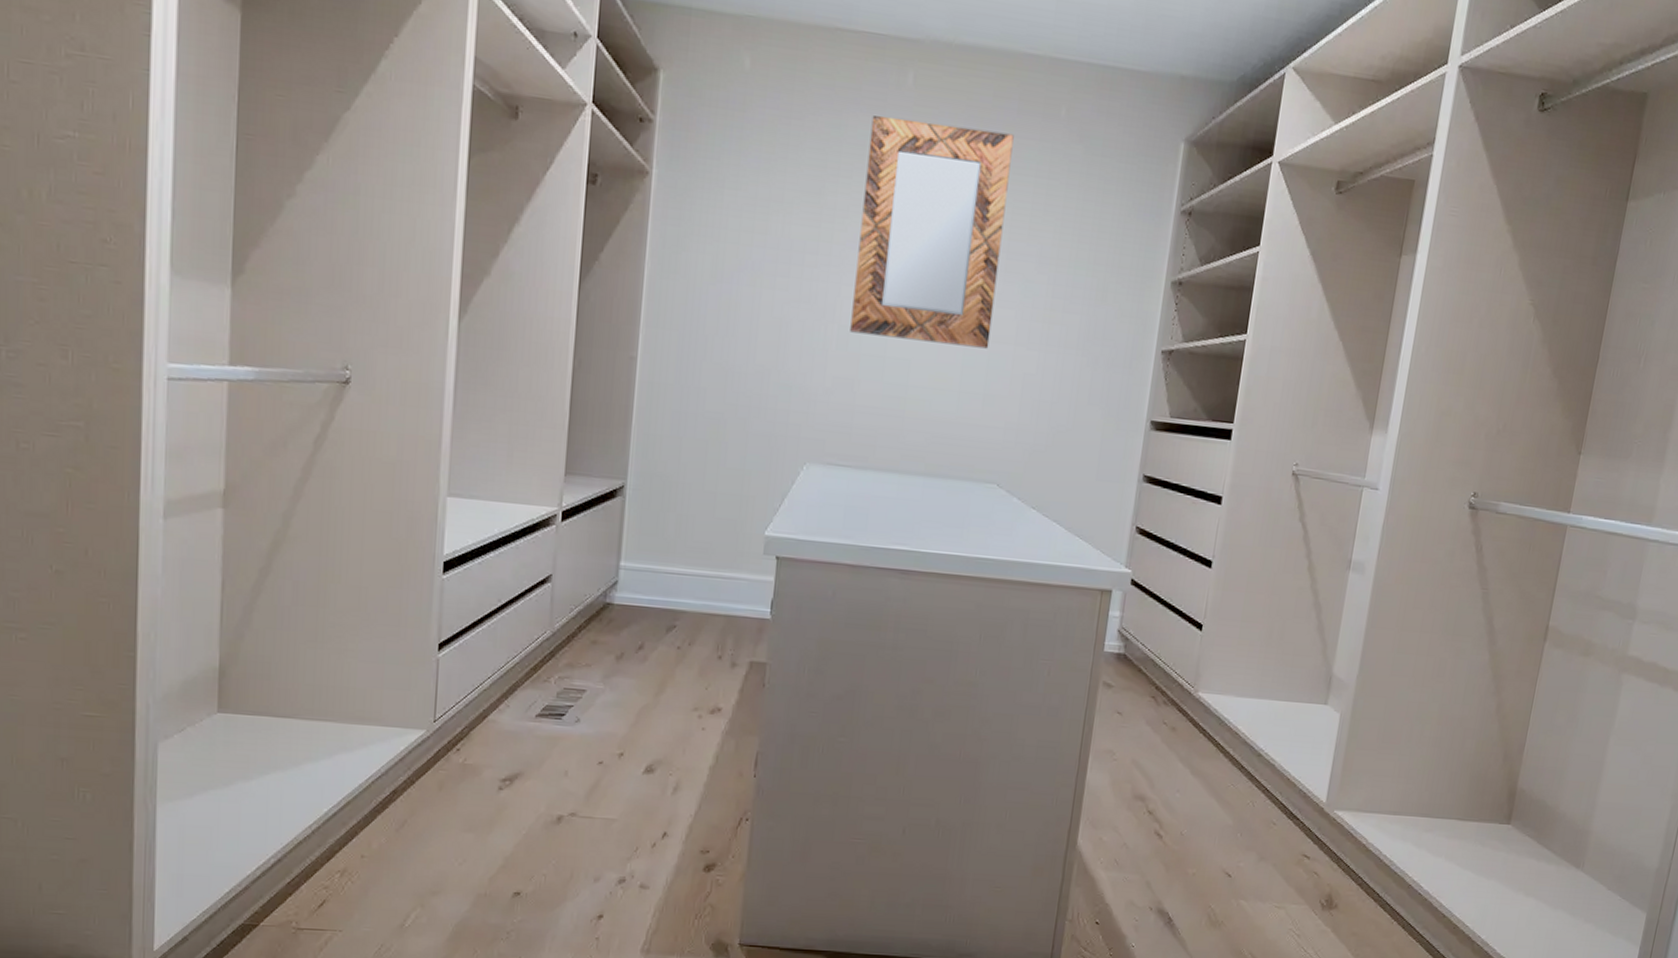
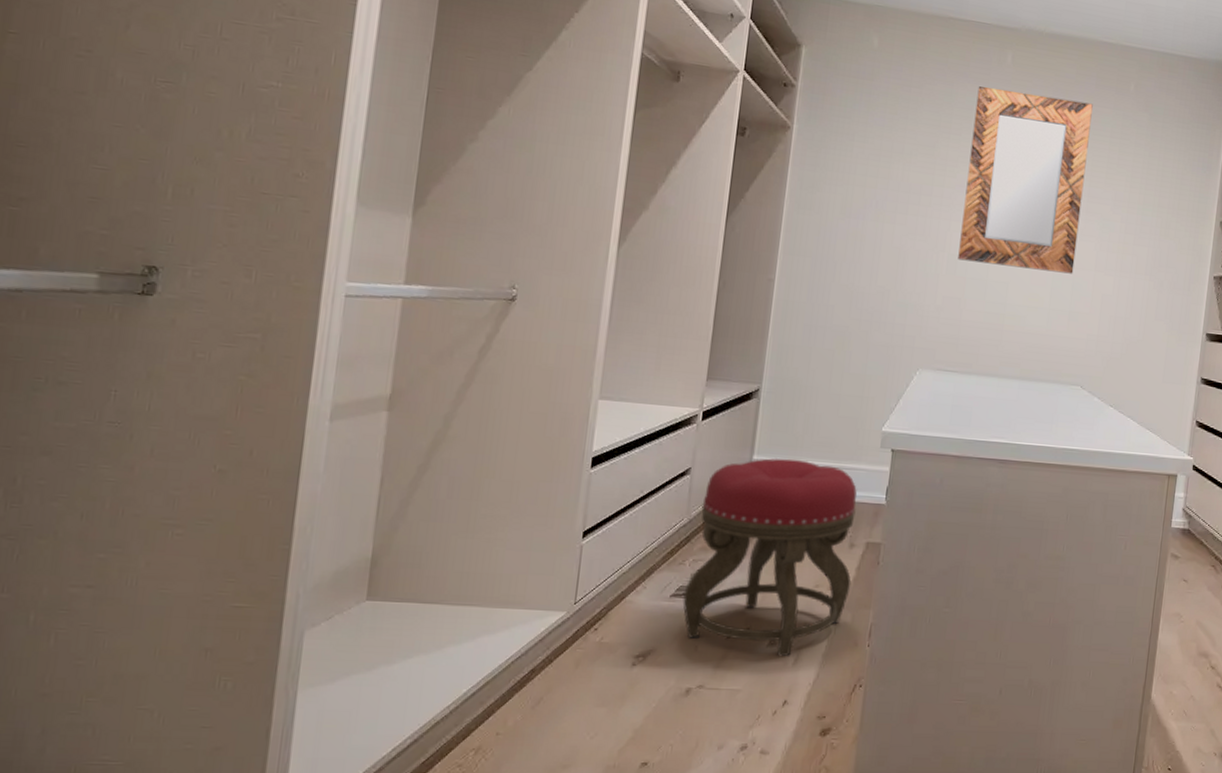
stool: none [549,564,738,786] -> present [682,457,857,657]

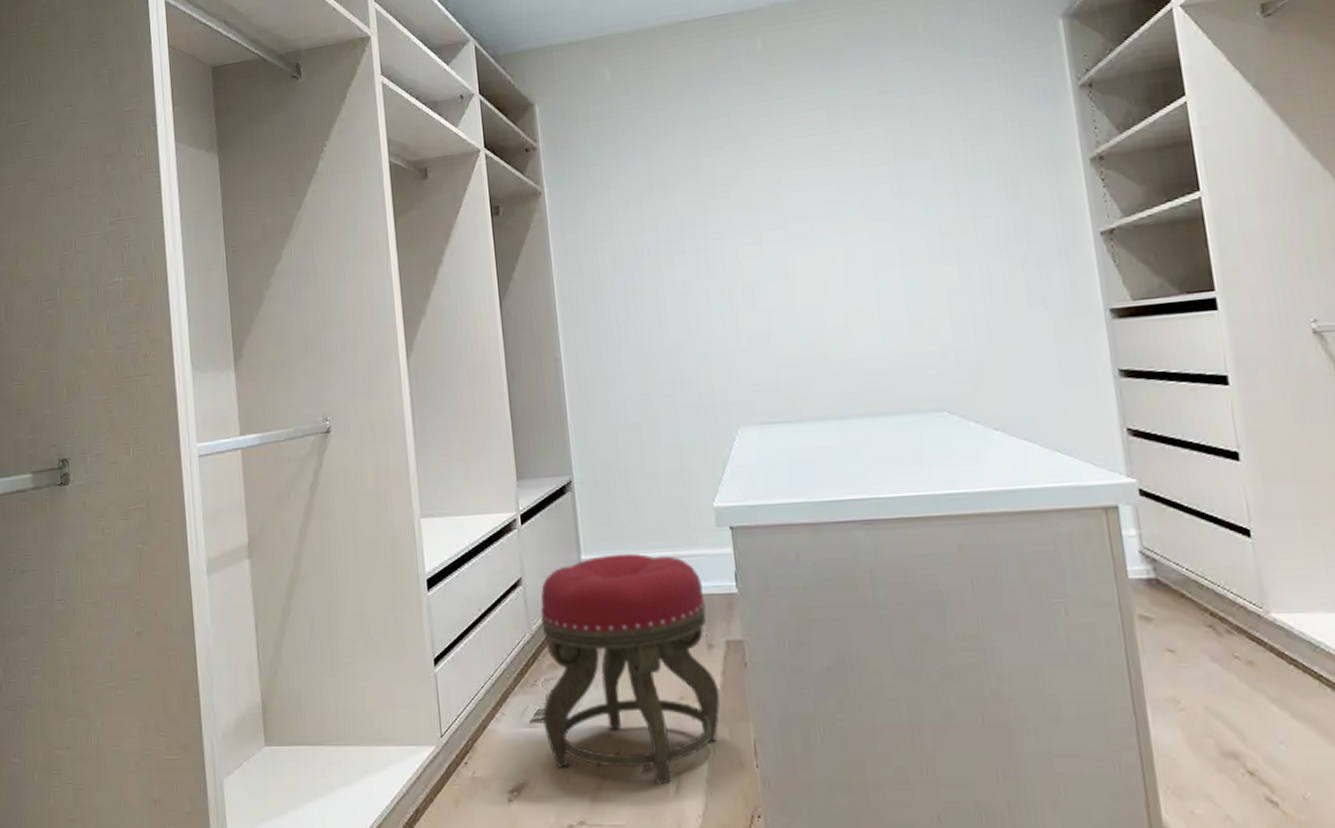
home mirror: present [958,86,1093,274] -> none [731,63,902,290]

